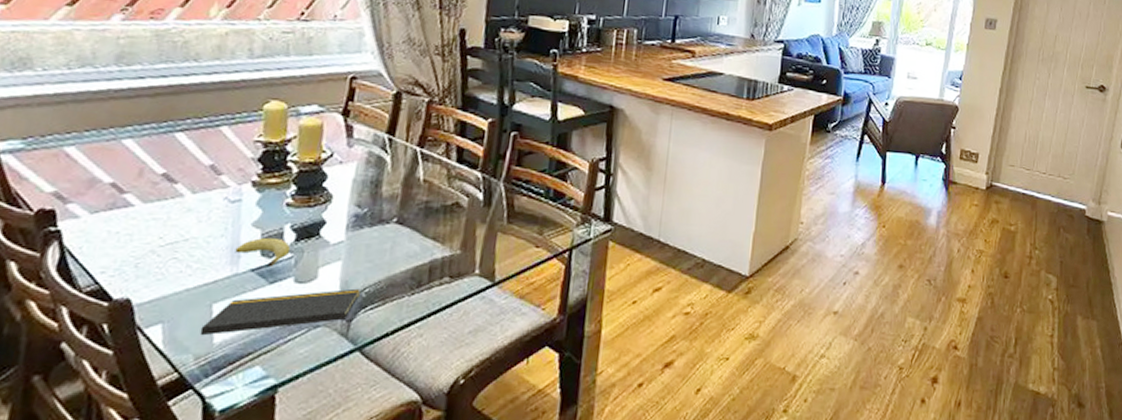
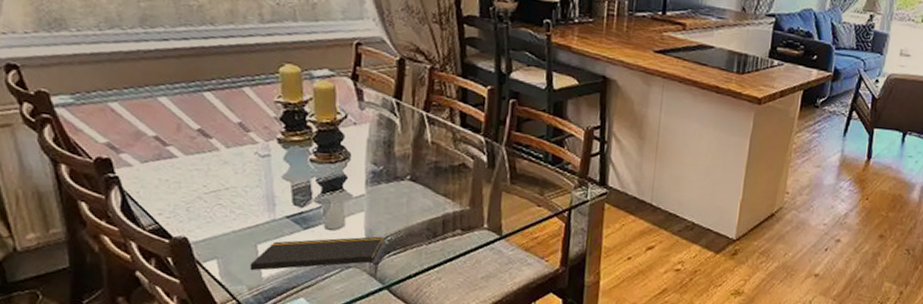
fruit: present [235,237,291,268] -> none [270,189,319,216]

